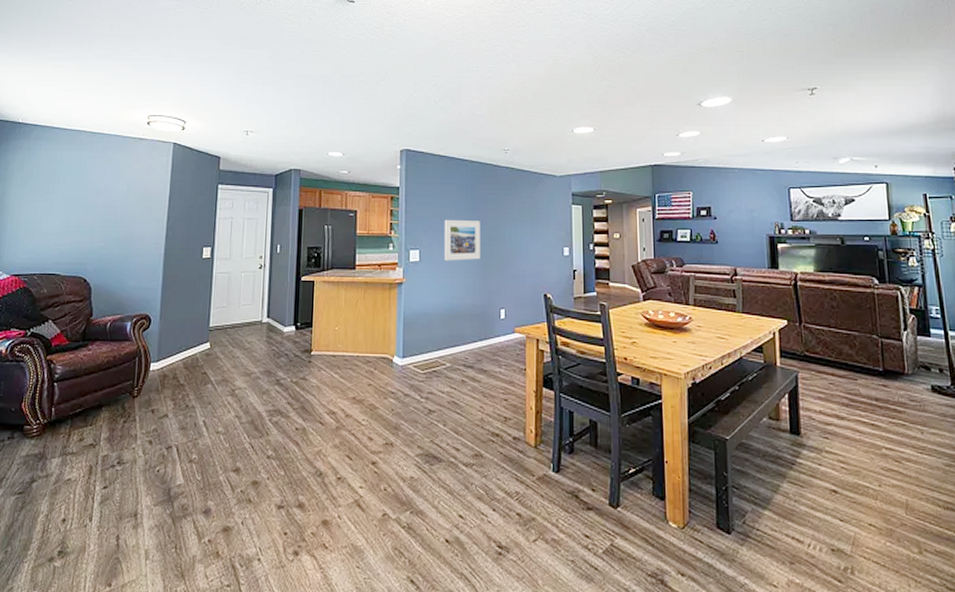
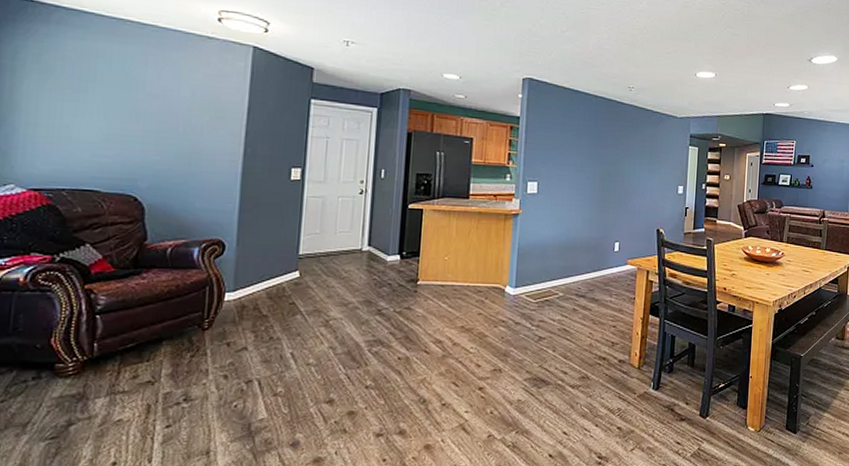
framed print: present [444,219,480,261] -> none [562,152,601,195]

